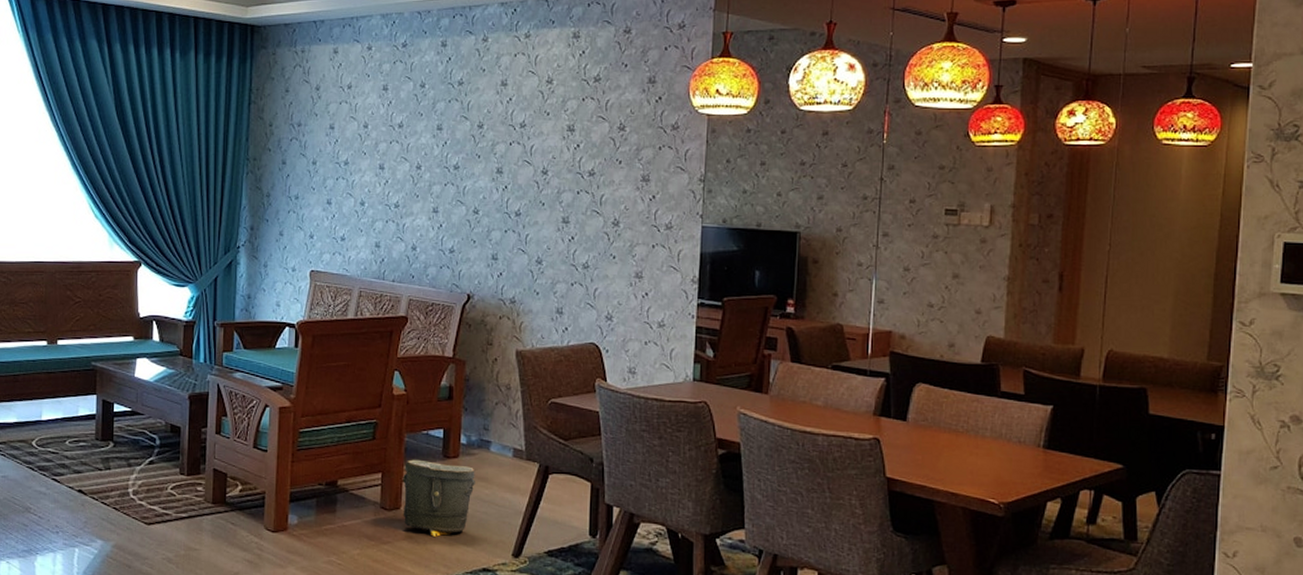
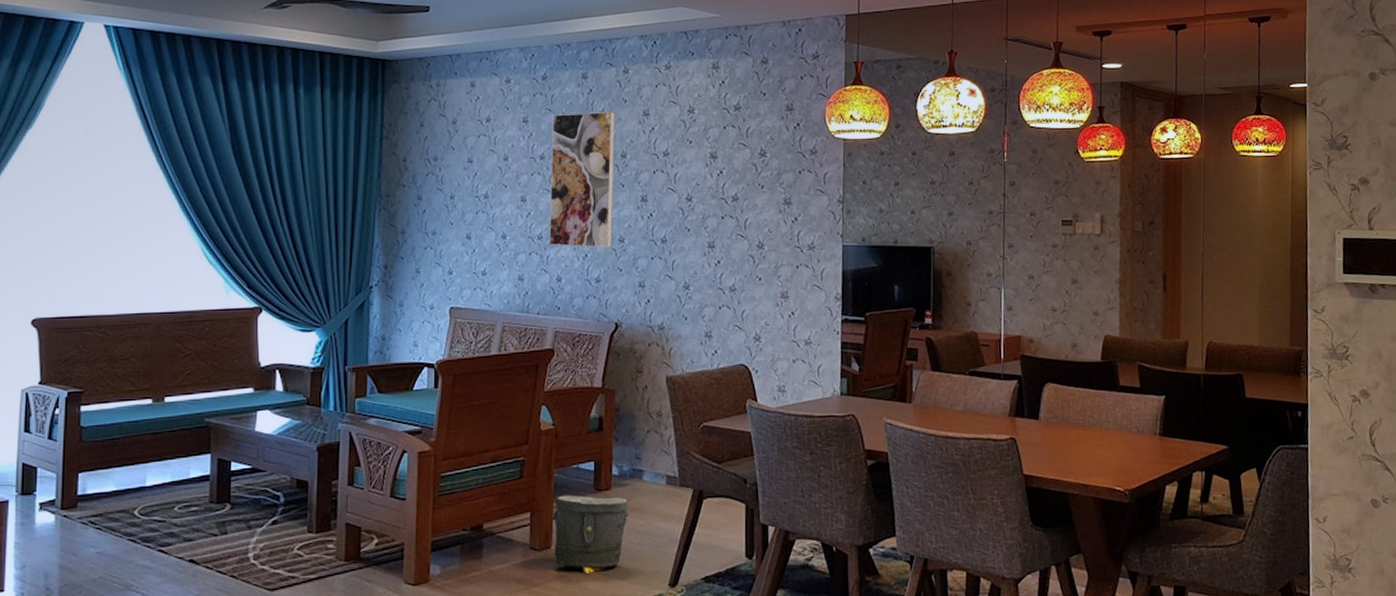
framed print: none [406,81,473,218] -> present [549,112,615,248]

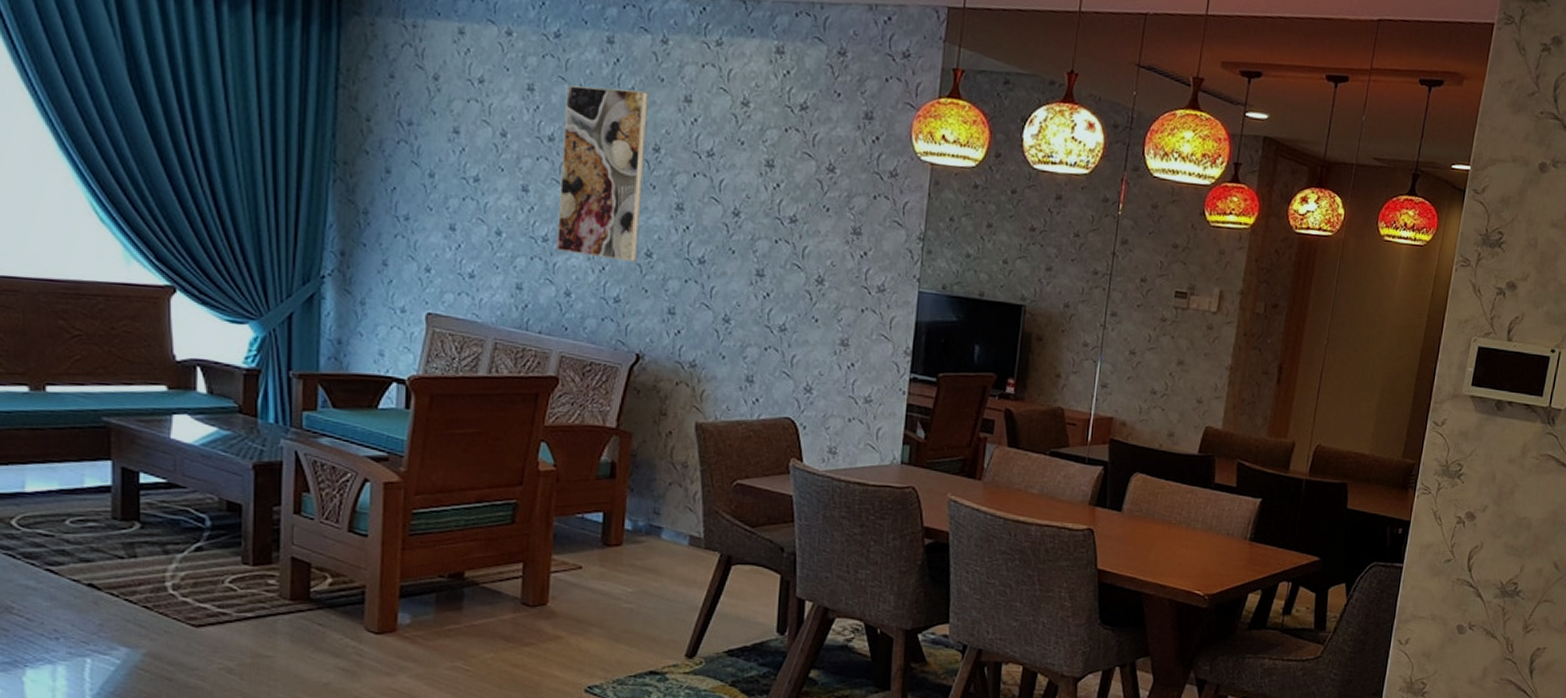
bag: present [553,495,628,574] -> none [550,547,642,637]

